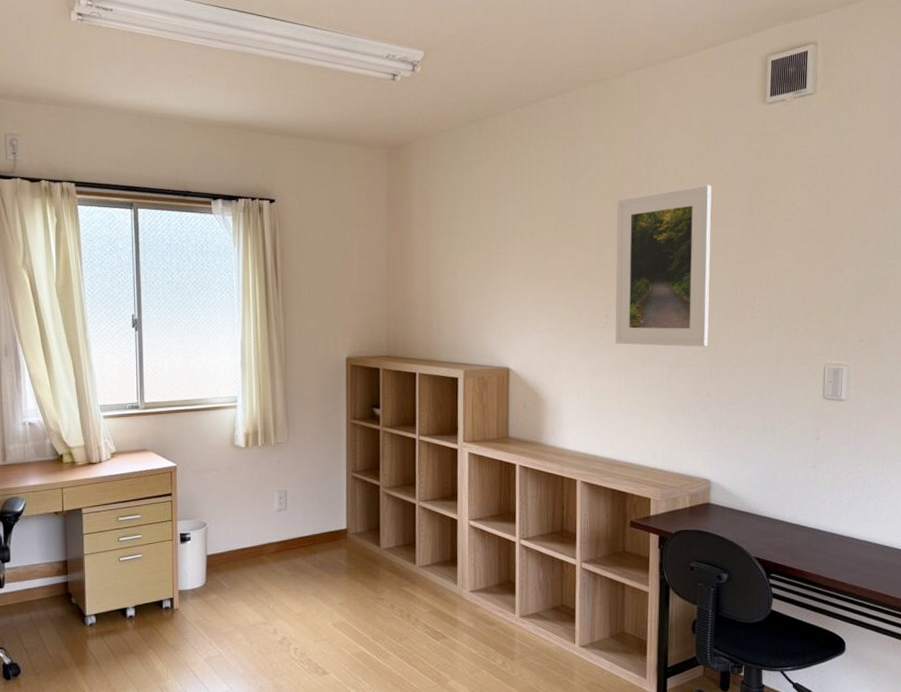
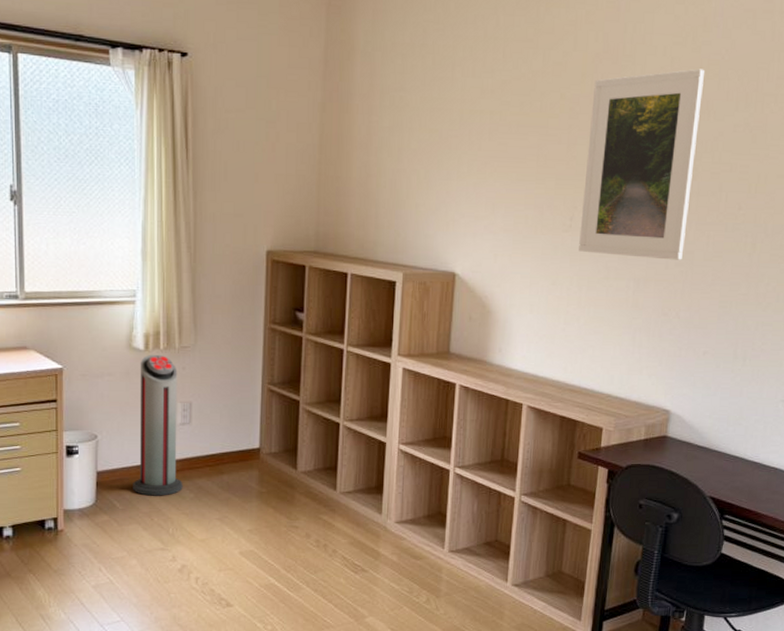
air purifier: none [238,450,281,575] -> present [133,354,183,496]

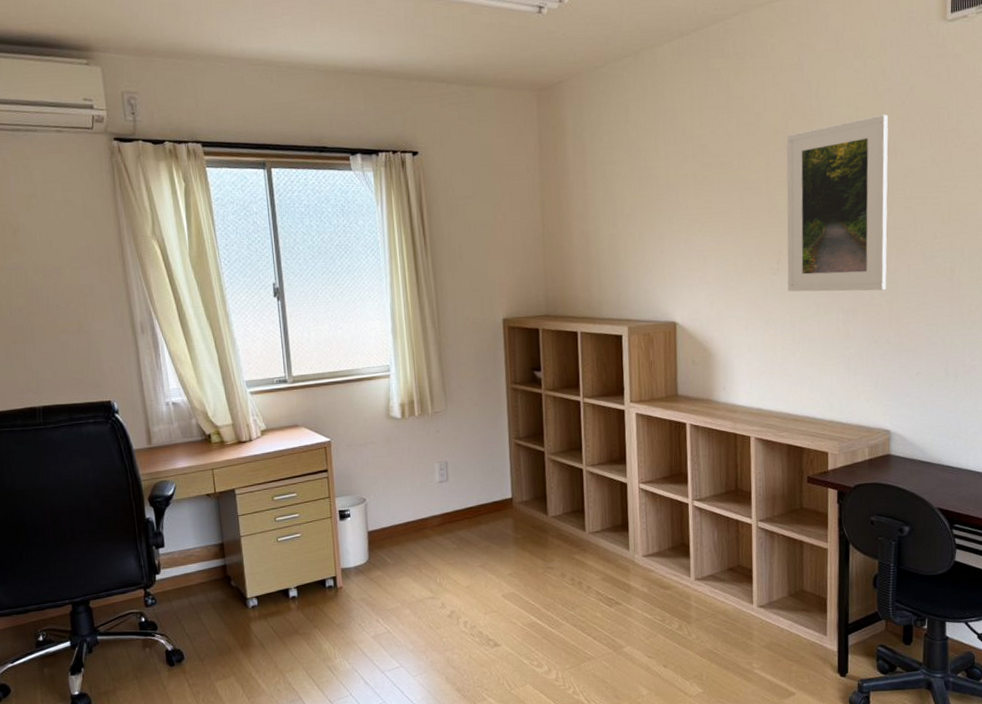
air purifier: present [133,354,183,496] -> none [398,421,446,550]

